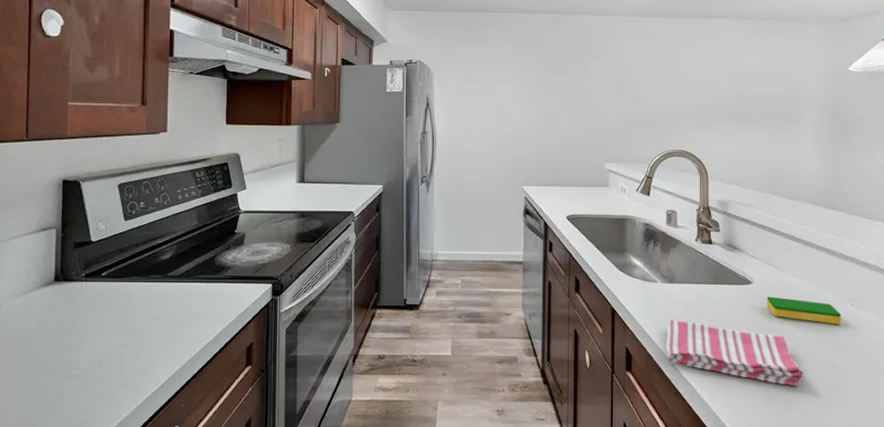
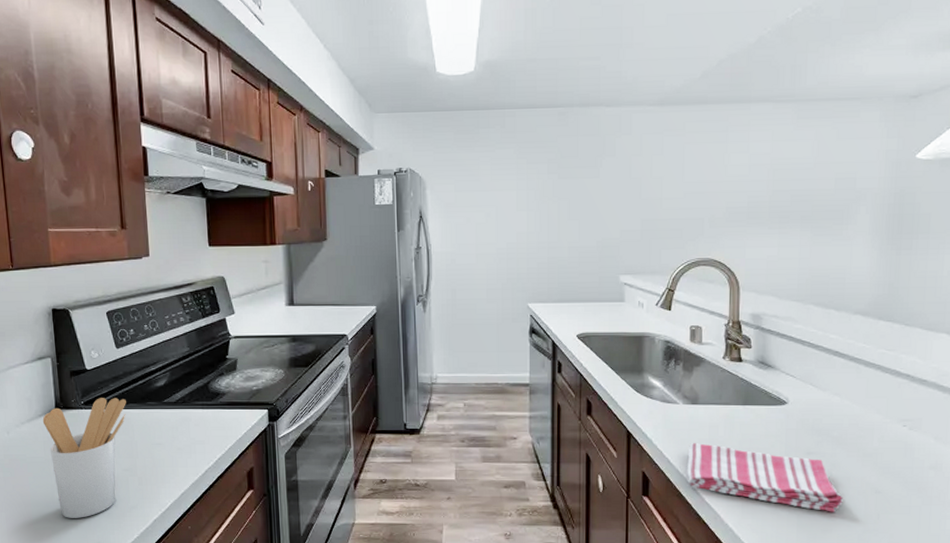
utensil holder: none [39,270,129,397] -> present [42,398,126,518]
dish sponge: present [766,296,842,325] -> none [803,417,891,447]

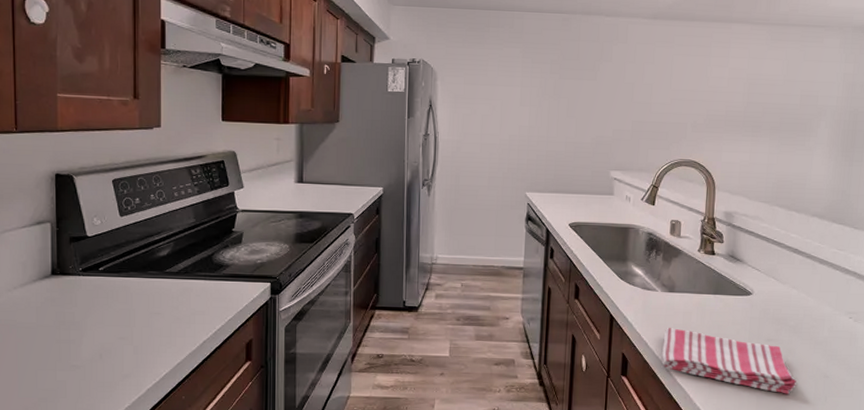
utensil holder: present [42,398,126,518] -> none [36,265,127,386]

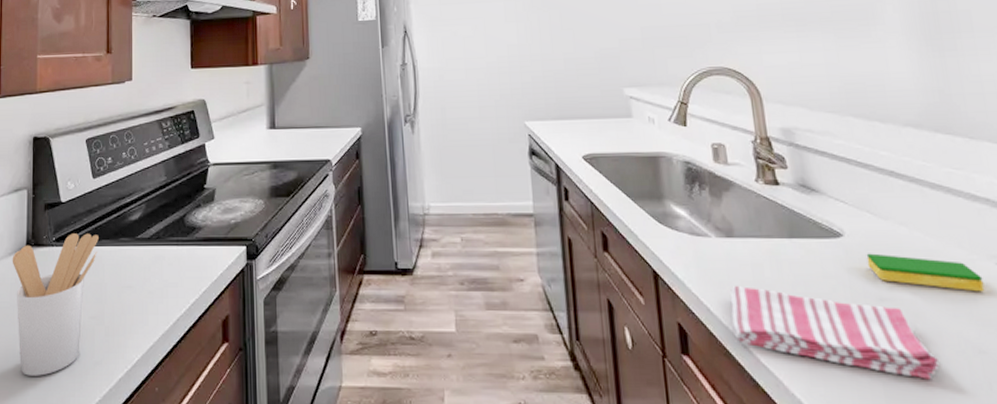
utensil holder: none [36,265,127,386] -> present [12,233,99,376]
dish sponge: none [764,307,839,337] -> present [866,253,985,292]

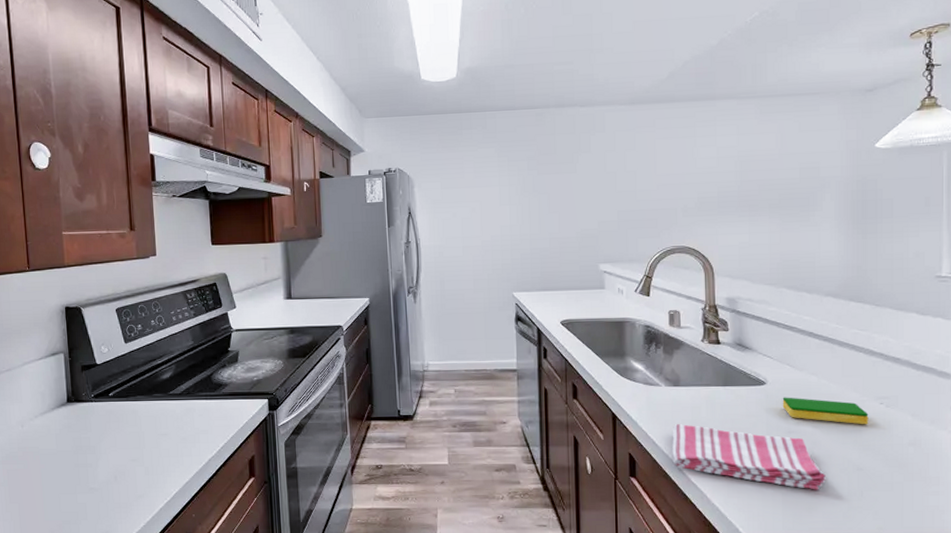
utensil holder: present [12,233,99,376] -> none [55,390,134,508]

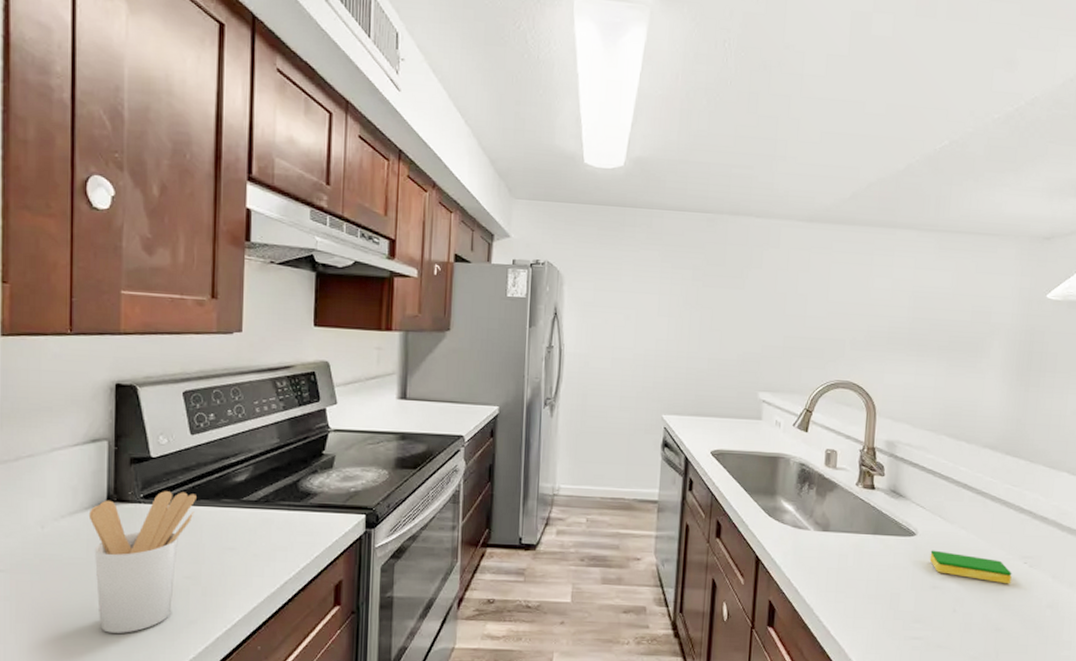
utensil holder: none [55,390,134,508] -> present [88,491,196,633]
dish towel: present [672,423,827,490] -> none [814,571,966,650]

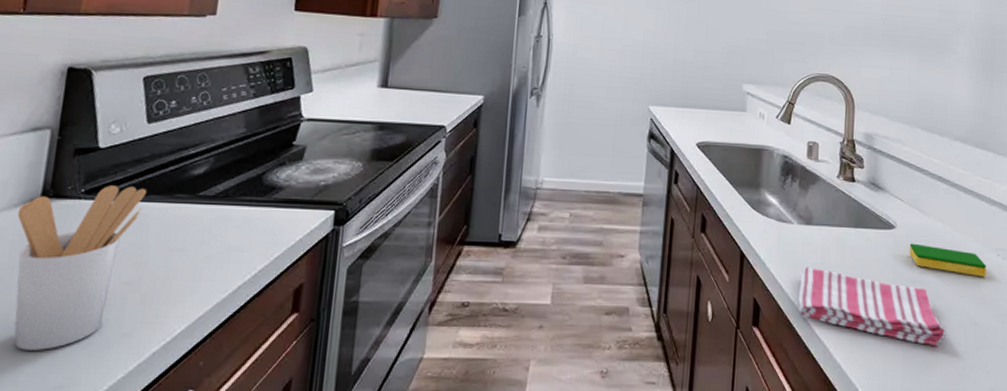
dish towel: none [814,571,966,650] -> present [798,266,946,346]

